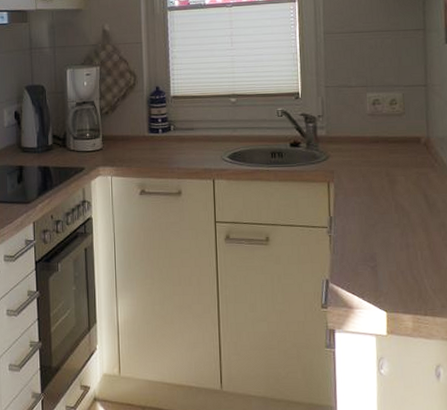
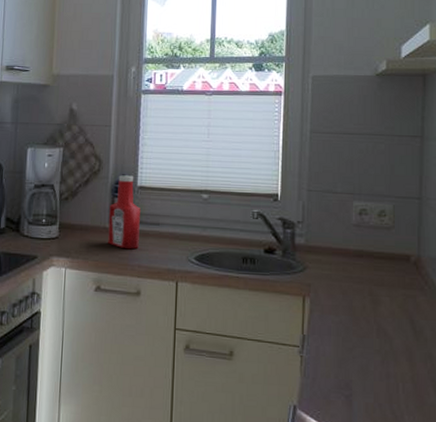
ketchup bottle: none [147,87,177,154] -> present [108,175,140,250]

